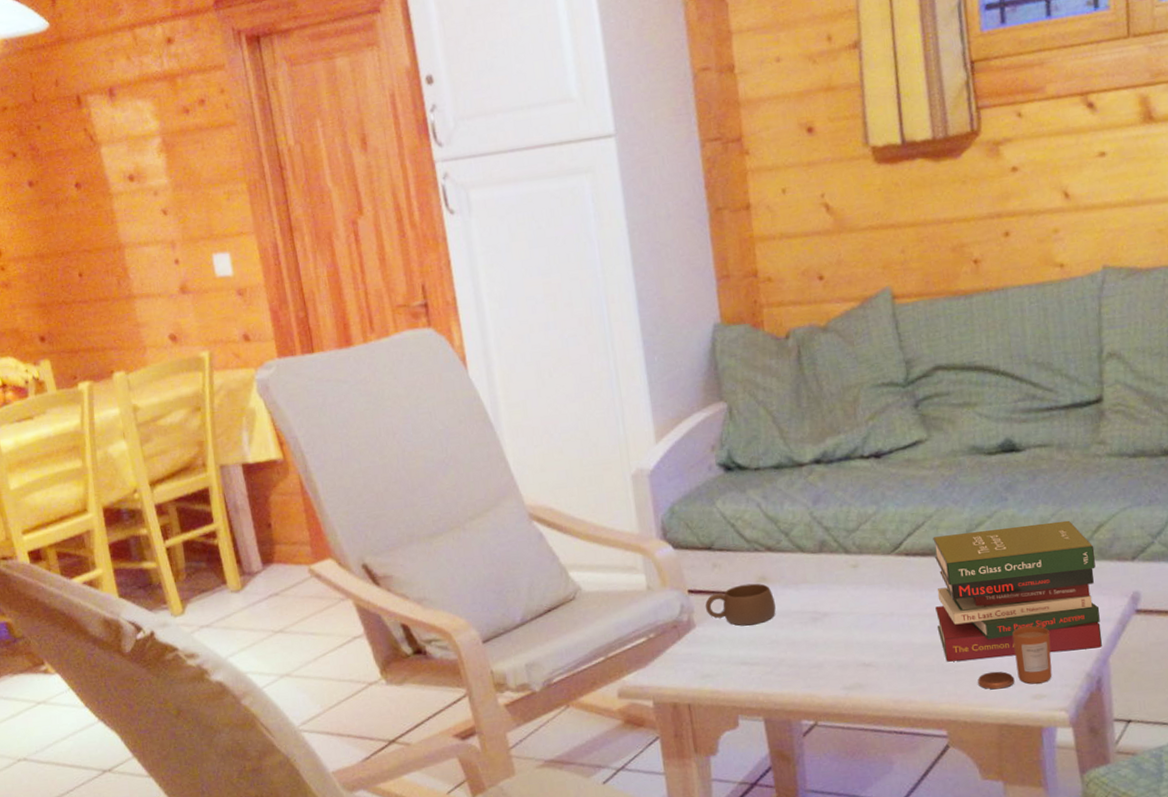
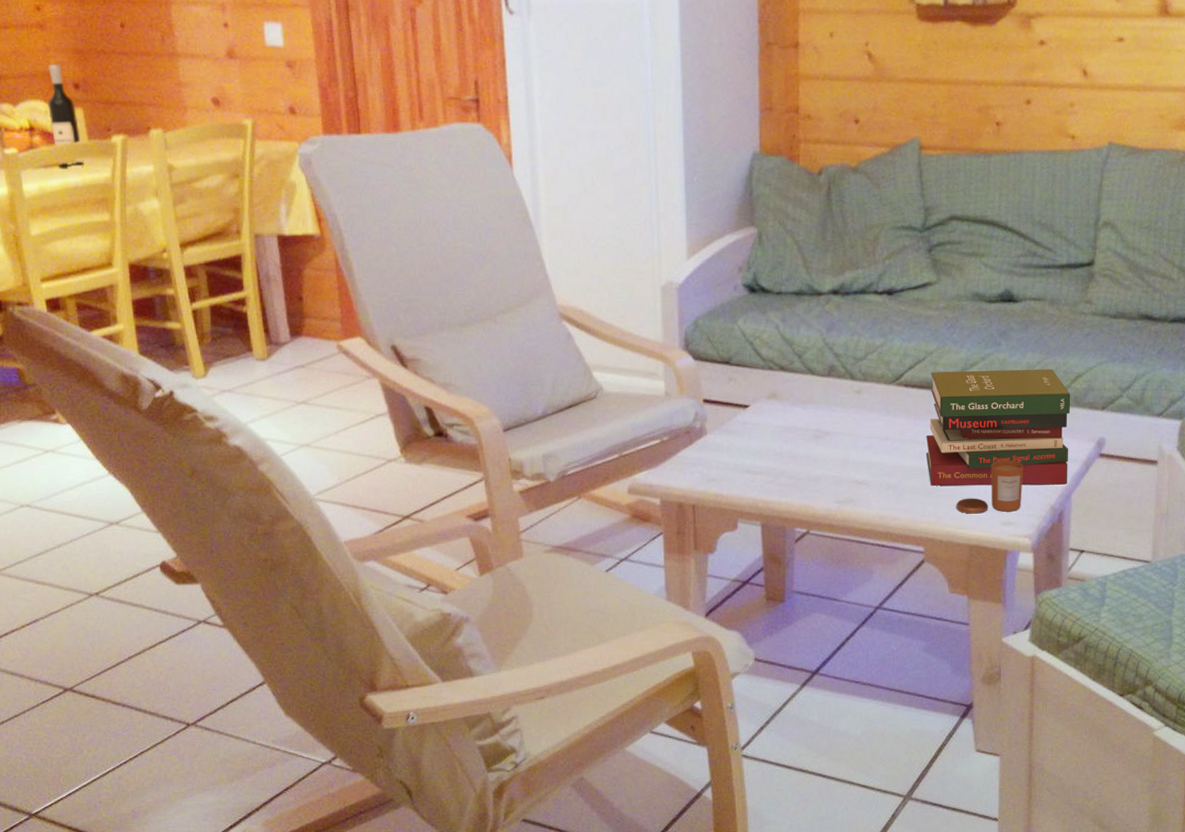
bottle: none [15,319,55,422] -> present [48,64,84,169]
cup: present [705,583,776,626] -> none [717,399,782,437]

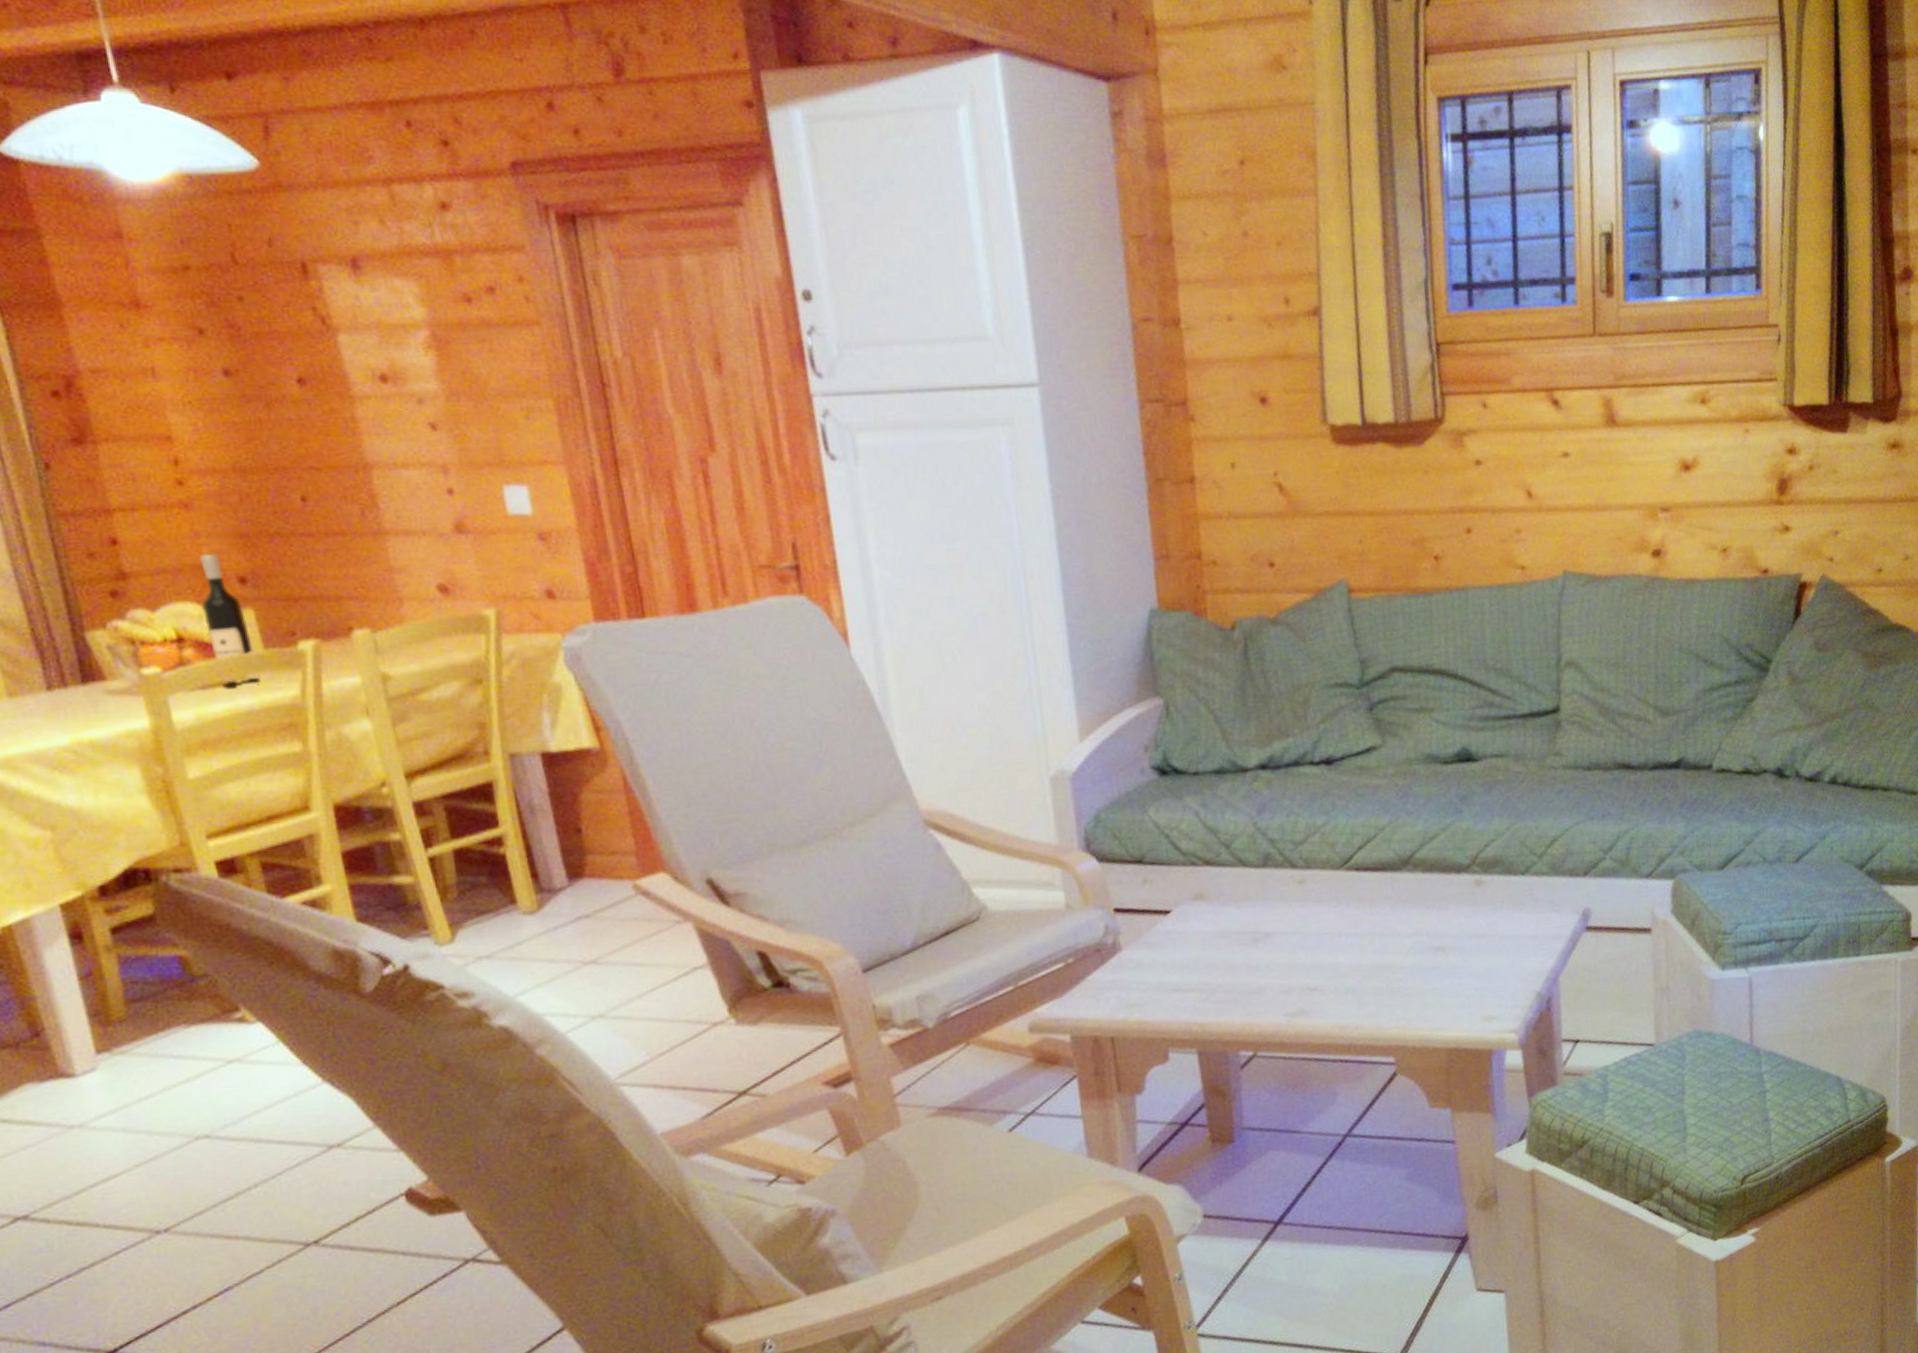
books: present [926,368,1071,486] -> none [1384,834,1553,984]
candle: present [956,460,1023,514] -> none [1428,944,1503,1012]

